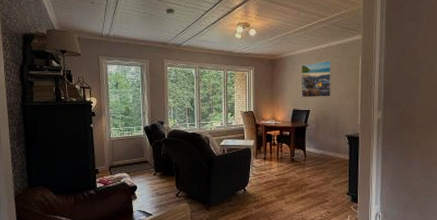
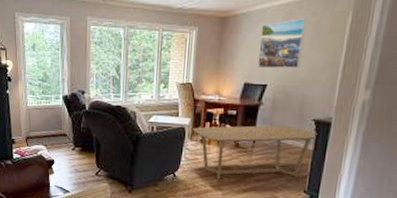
coffee table: none [257,142,351,191] -> present [192,125,318,181]

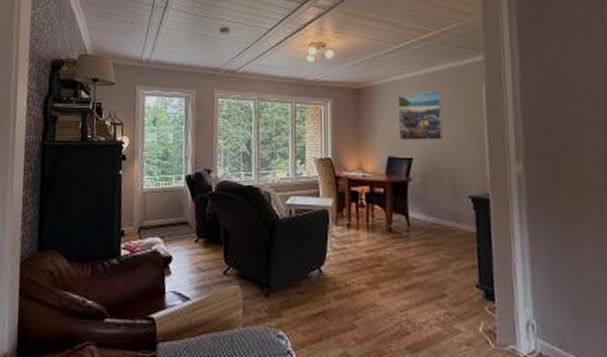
coffee table: present [192,125,318,181] -> none [337,204,478,276]

